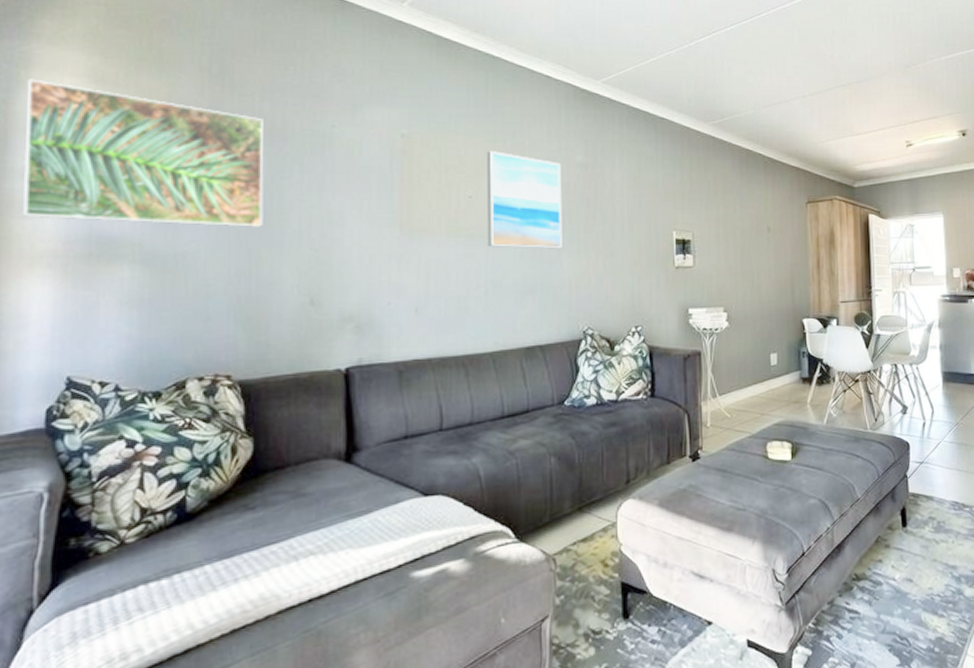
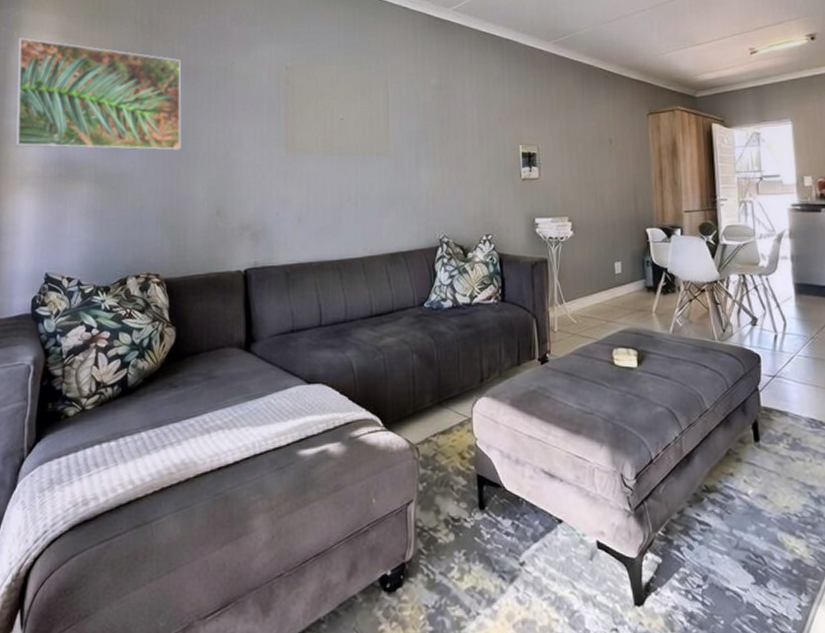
wall art: present [487,151,562,249] -> none [355,77,420,164]

